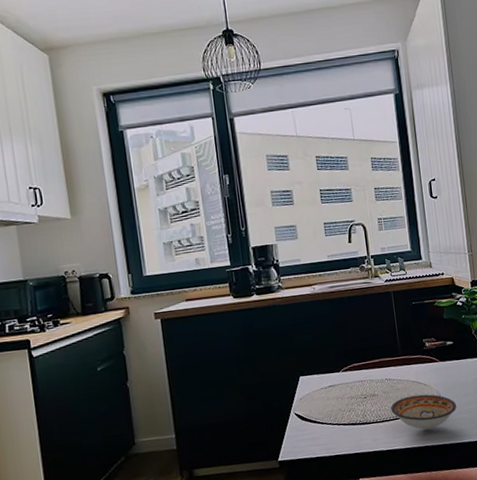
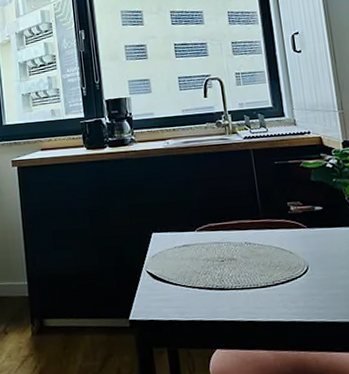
ceramic bowl: present [390,394,457,430] -> none [250,263,329,302]

